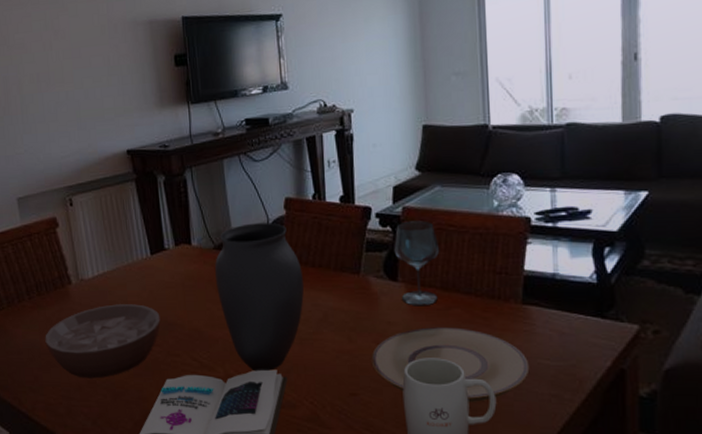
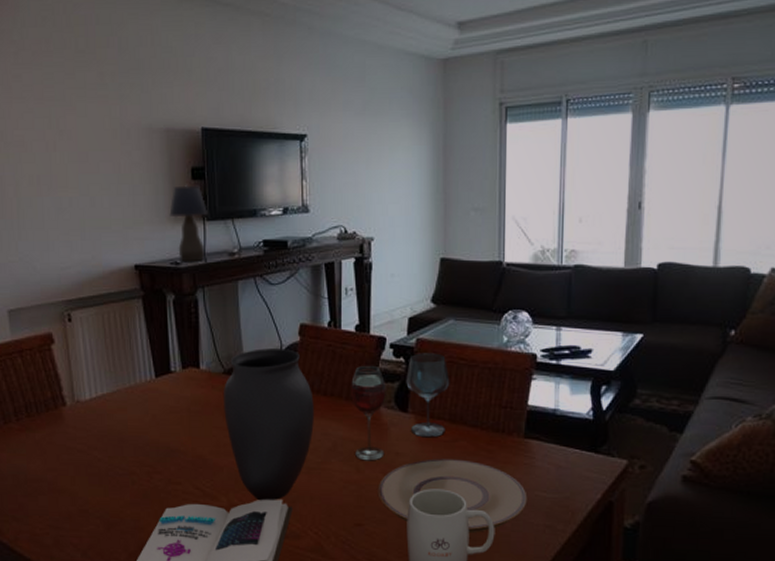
bowl: present [45,304,161,379] -> none [33,428,162,507]
table lamp: none [156,71,193,145] -> present [169,184,209,262]
wineglass: none [338,235,376,331] -> present [351,365,386,461]

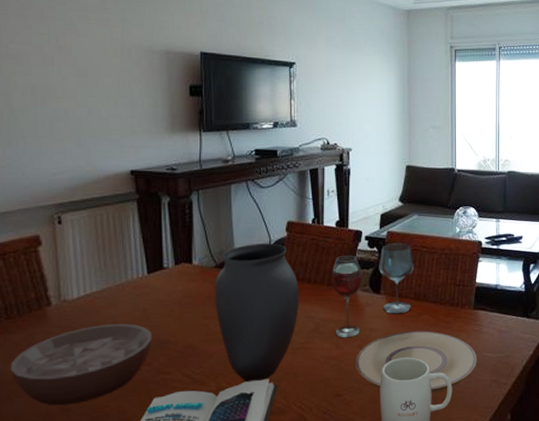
bowl: none [33,428,162,507] -> present [10,324,152,406]
table lamp: present [169,184,209,262] -> none [167,99,205,168]

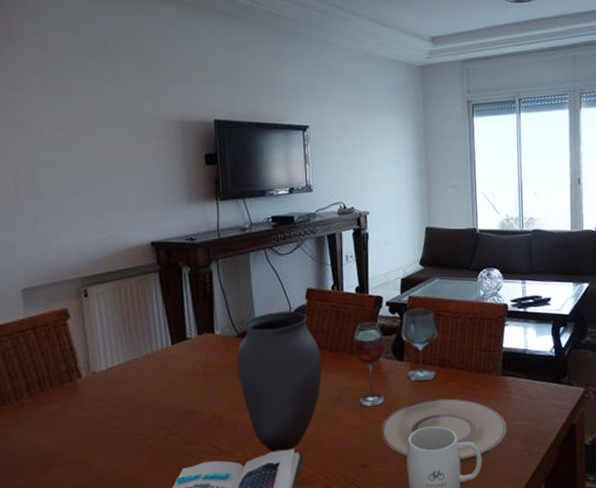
bowl: present [10,324,152,406] -> none [46,394,179,476]

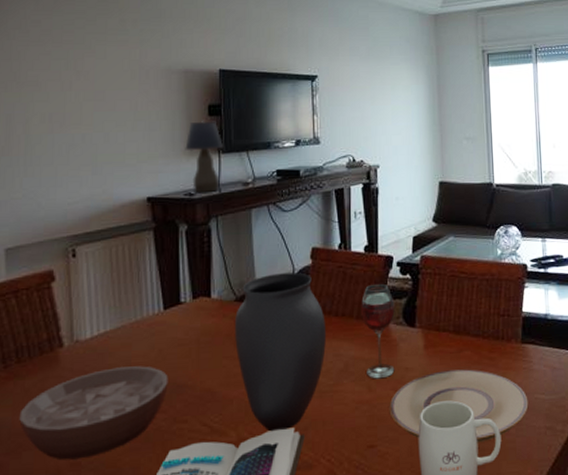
bowl: none [46,394,179,476] -> present [19,366,168,460]
table lamp: none [184,168,222,238] -> present [185,120,224,193]
wine glass: present [401,308,439,382] -> none [413,268,453,351]

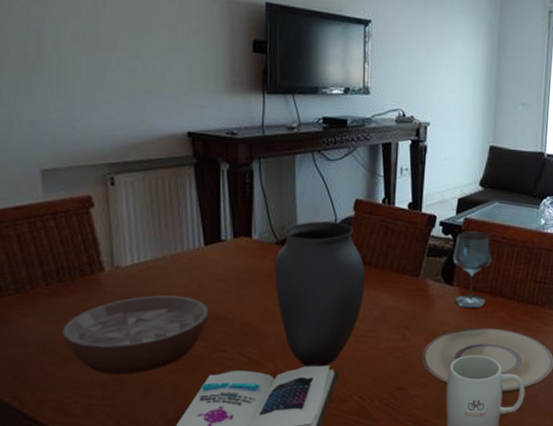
table lamp: present [185,120,224,193] -> none [227,56,269,134]
wineglass: present [361,283,395,379] -> none [401,240,434,330]
wine glass: none [413,268,453,351] -> present [453,231,493,309]

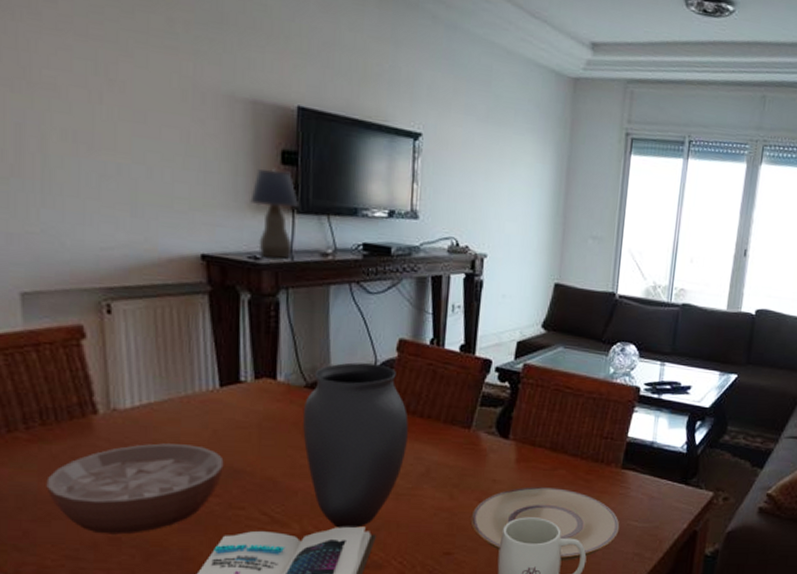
table lamp: none [227,56,269,134] -> present [250,168,300,259]
wine glass: present [453,231,493,309] -> none [509,378,555,466]

